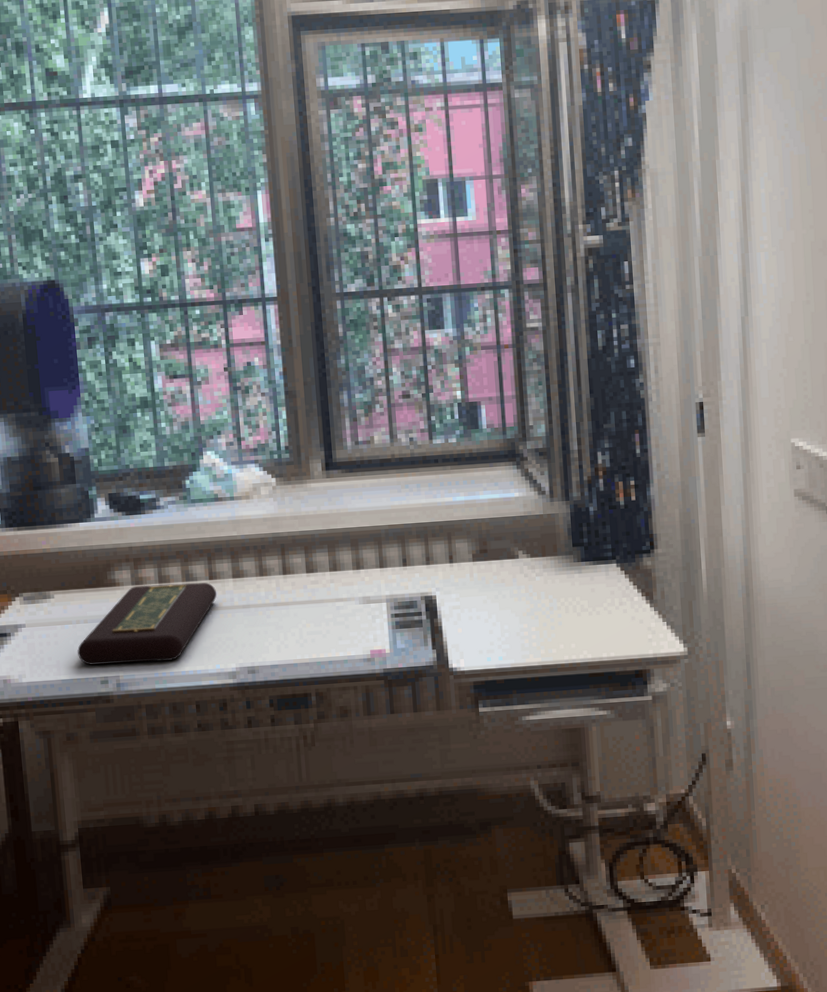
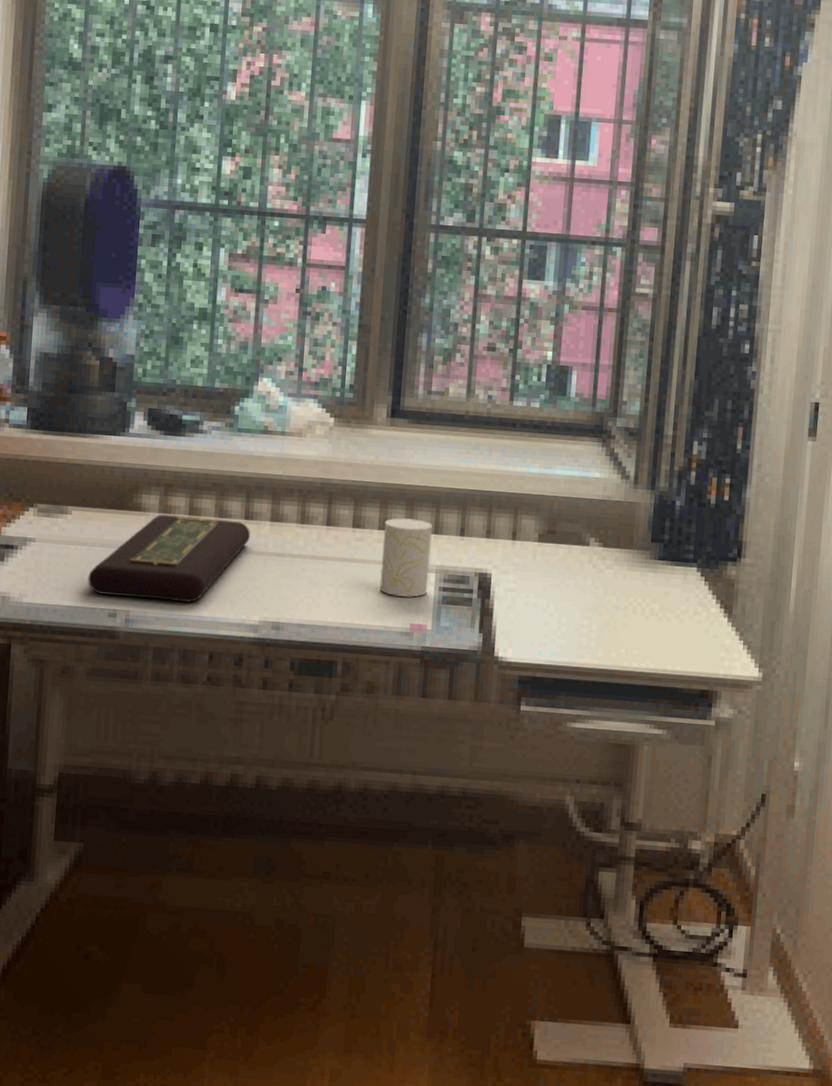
cup: none [334,557,381,628] -> present [379,518,432,597]

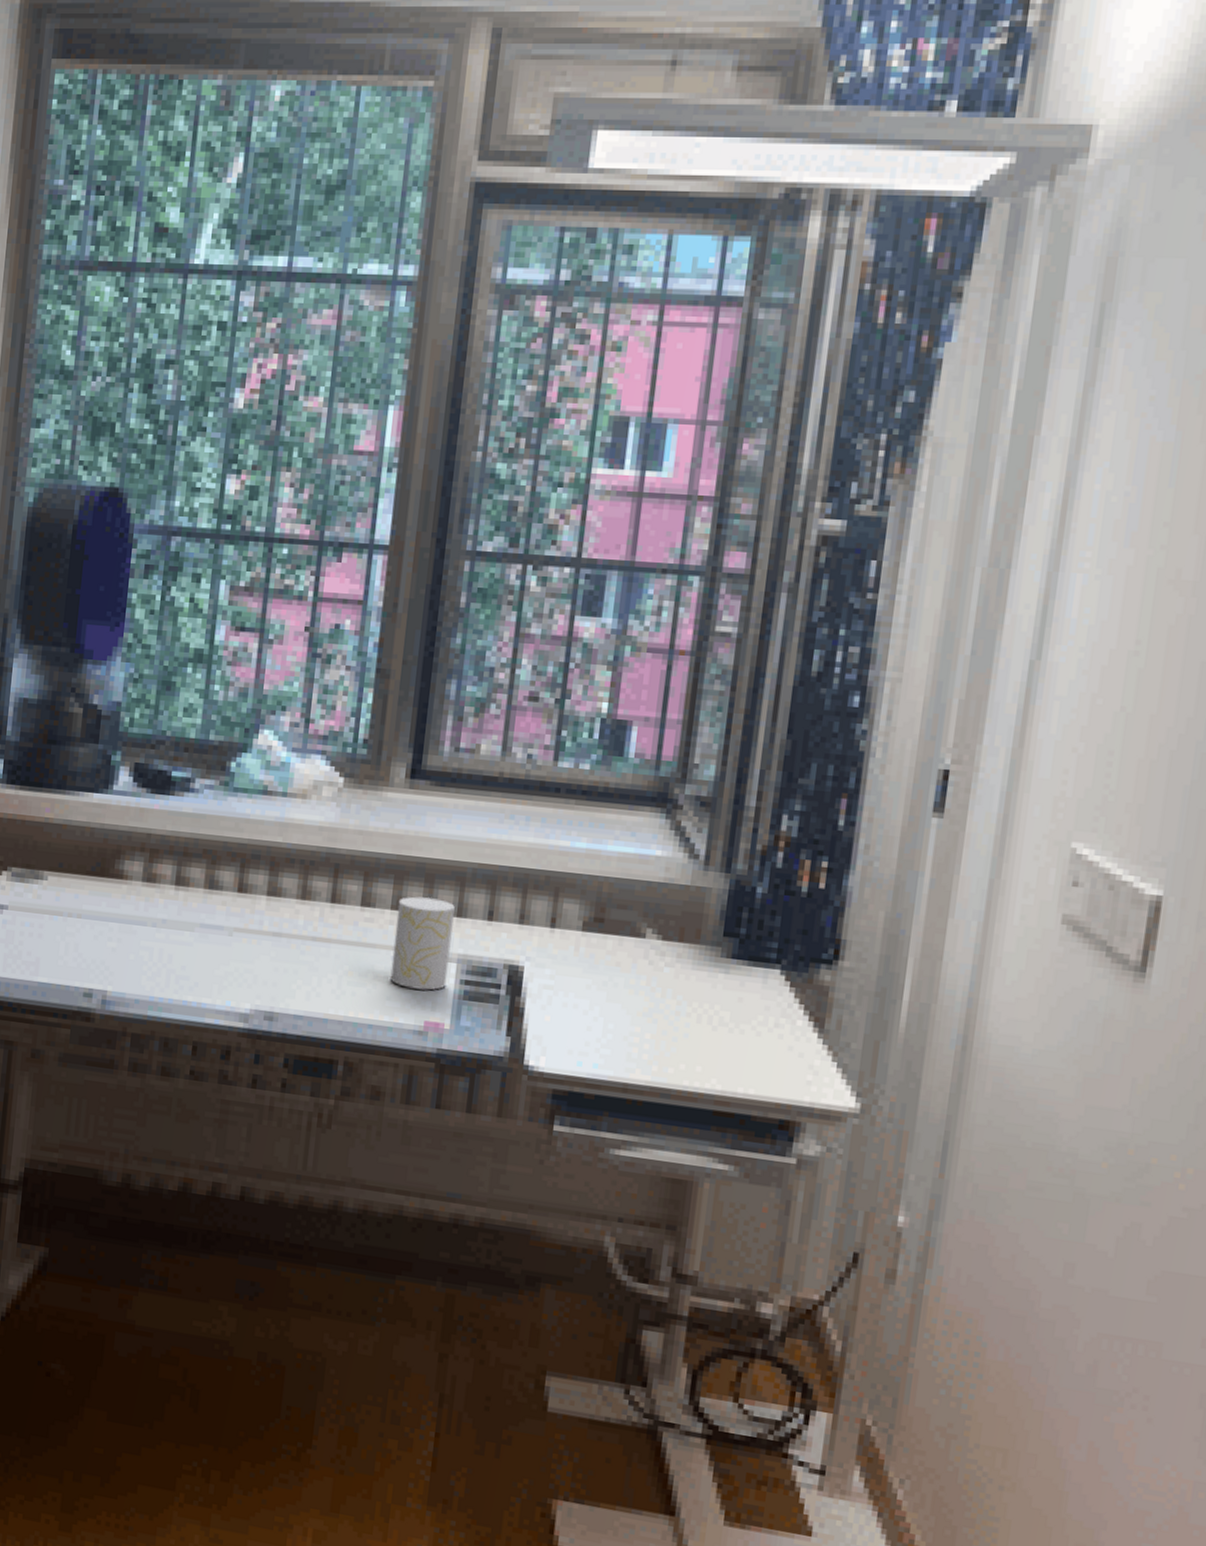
keyboard: present [88,515,250,603] -> none [62,883,244,985]

